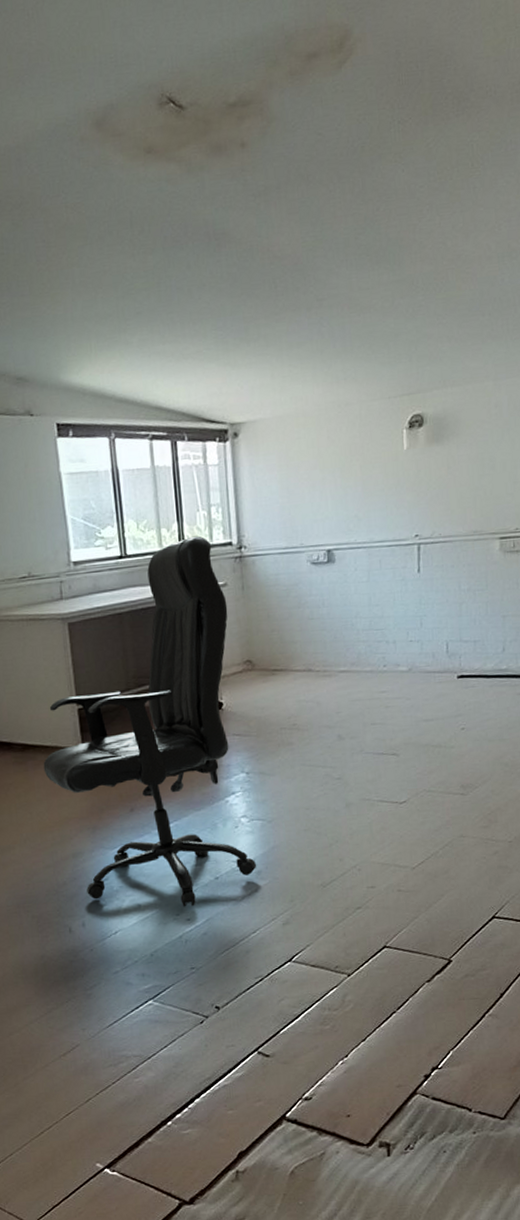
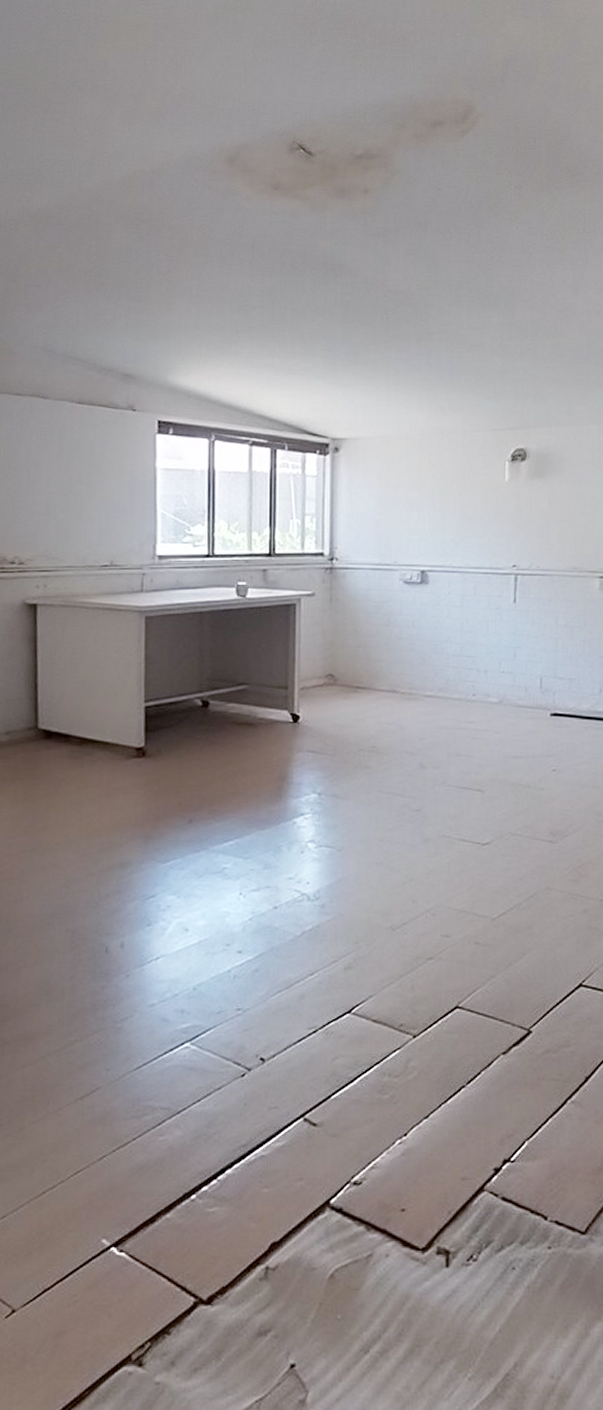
office chair: present [43,535,257,907] -> none [100,543,321,937]

